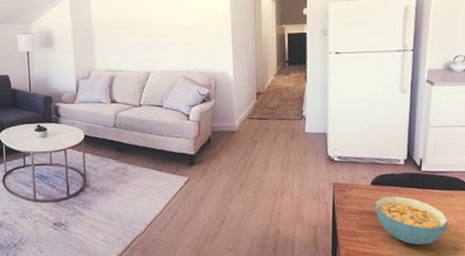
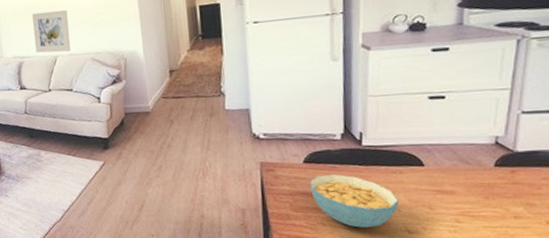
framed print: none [127,27,164,69] -> present [32,10,71,54]

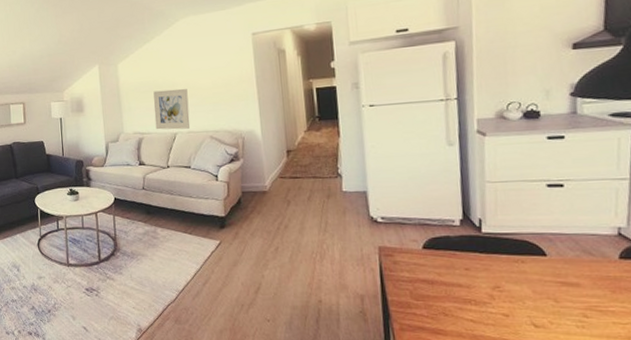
cereal bowl: present [310,173,399,228] -> none [430,261,523,320]

